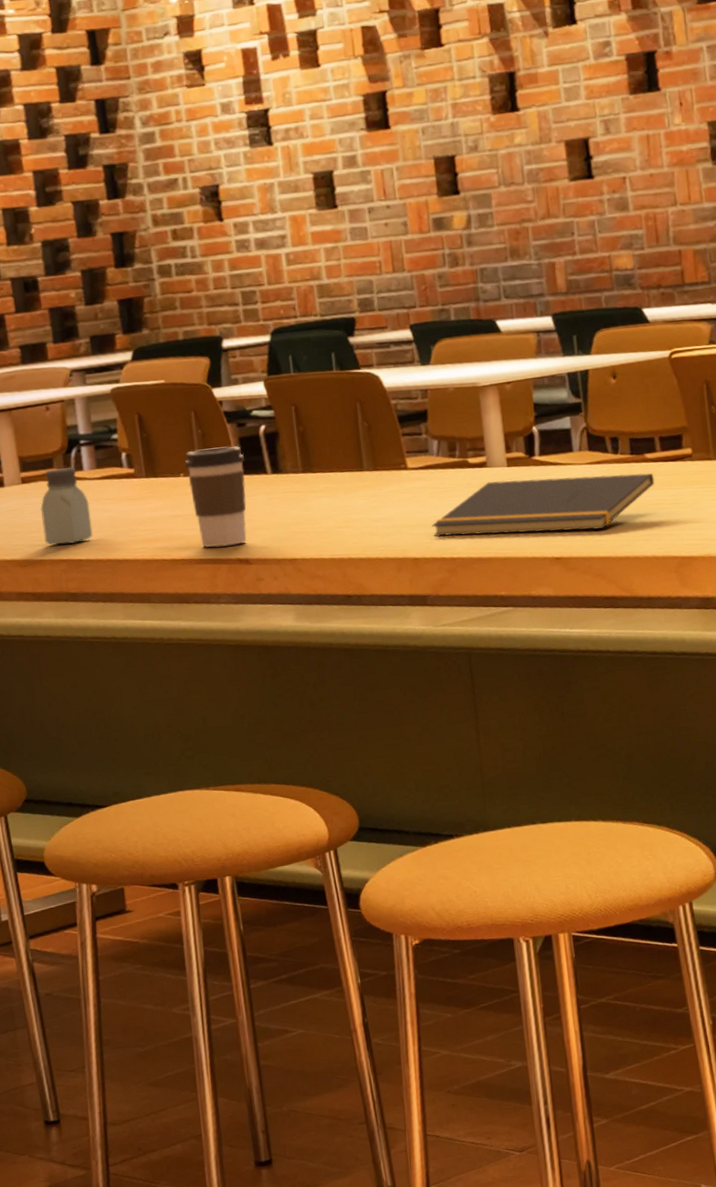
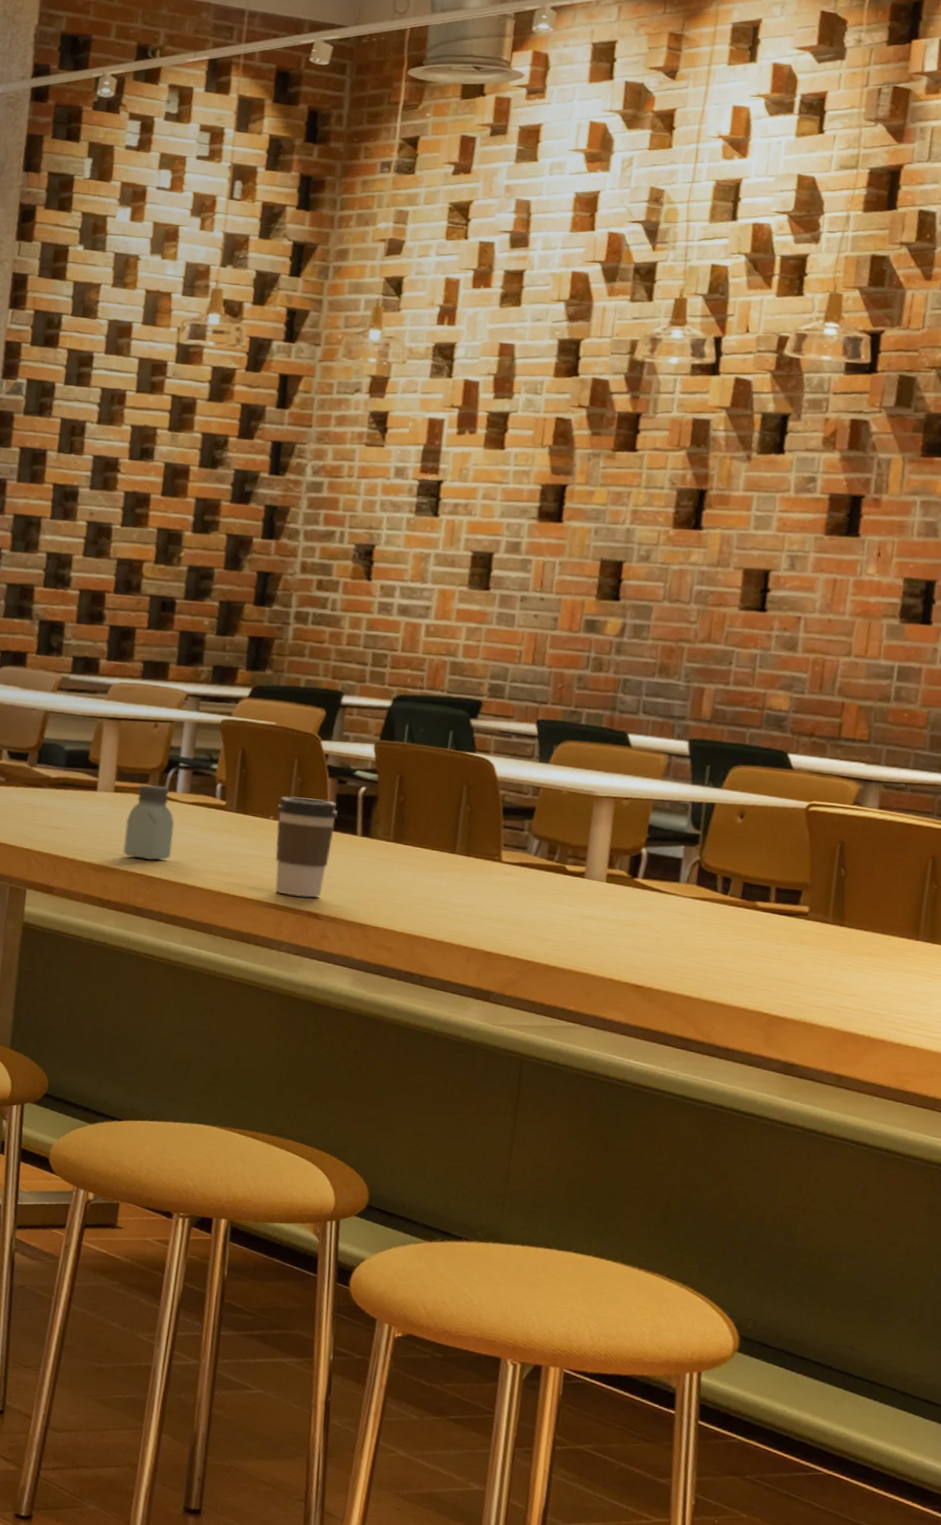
notepad: present [432,473,655,537] -> none [513,893,762,968]

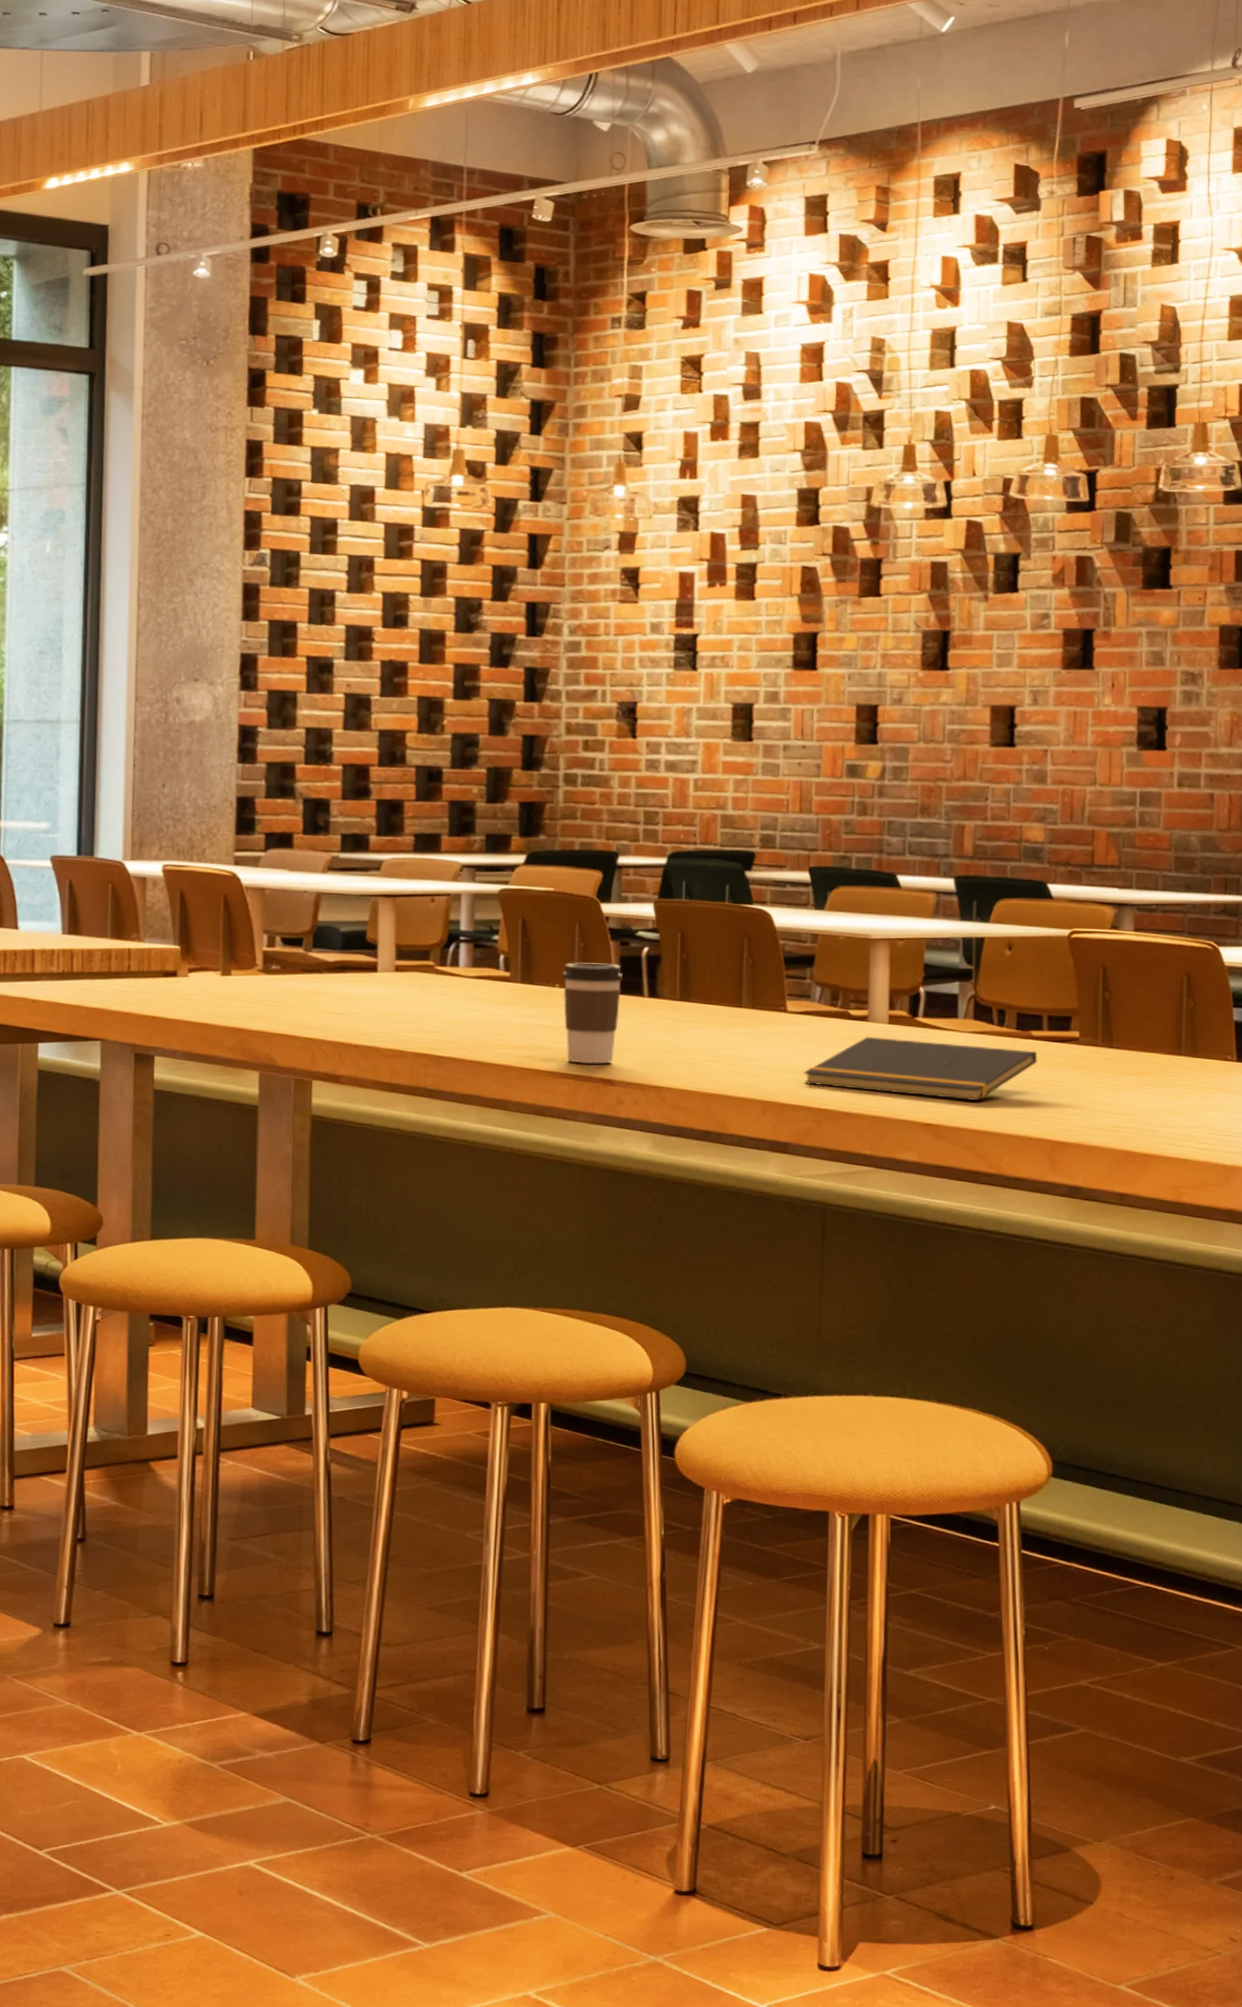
saltshaker: present [123,784,175,861] -> none [409,961,460,1040]
notepad: none [513,893,762,968] -> present [803,1036,1037,1102]

